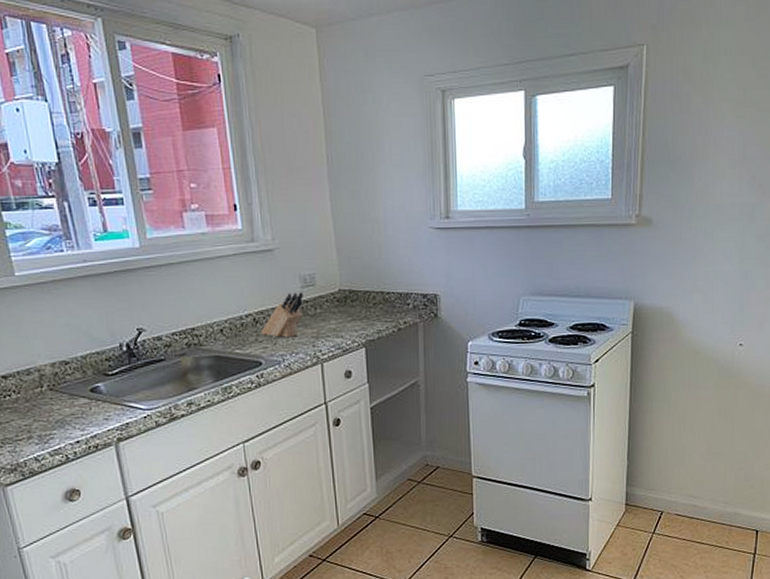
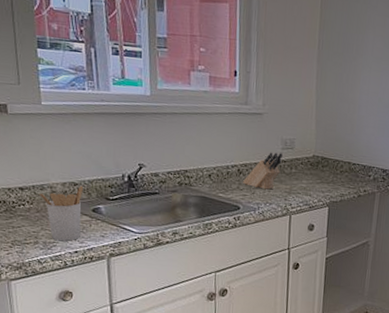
utensil holder: none [25,363,81,432] -> present [38,185,83,241]

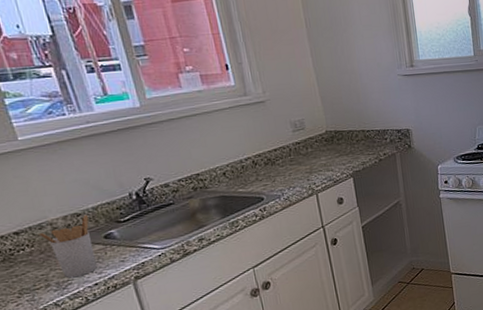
knife block: present [243,152,282,190] -> none [260,136,296,175]

